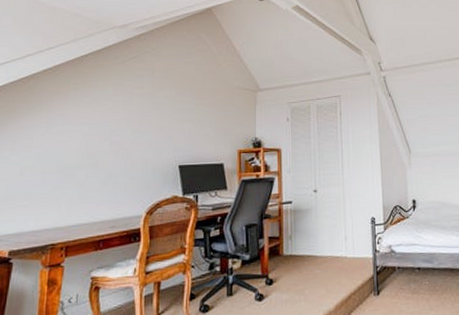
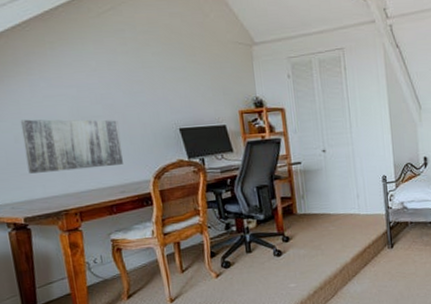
wall art: none [25,153,122,206] -> present [20,119,124,174]

